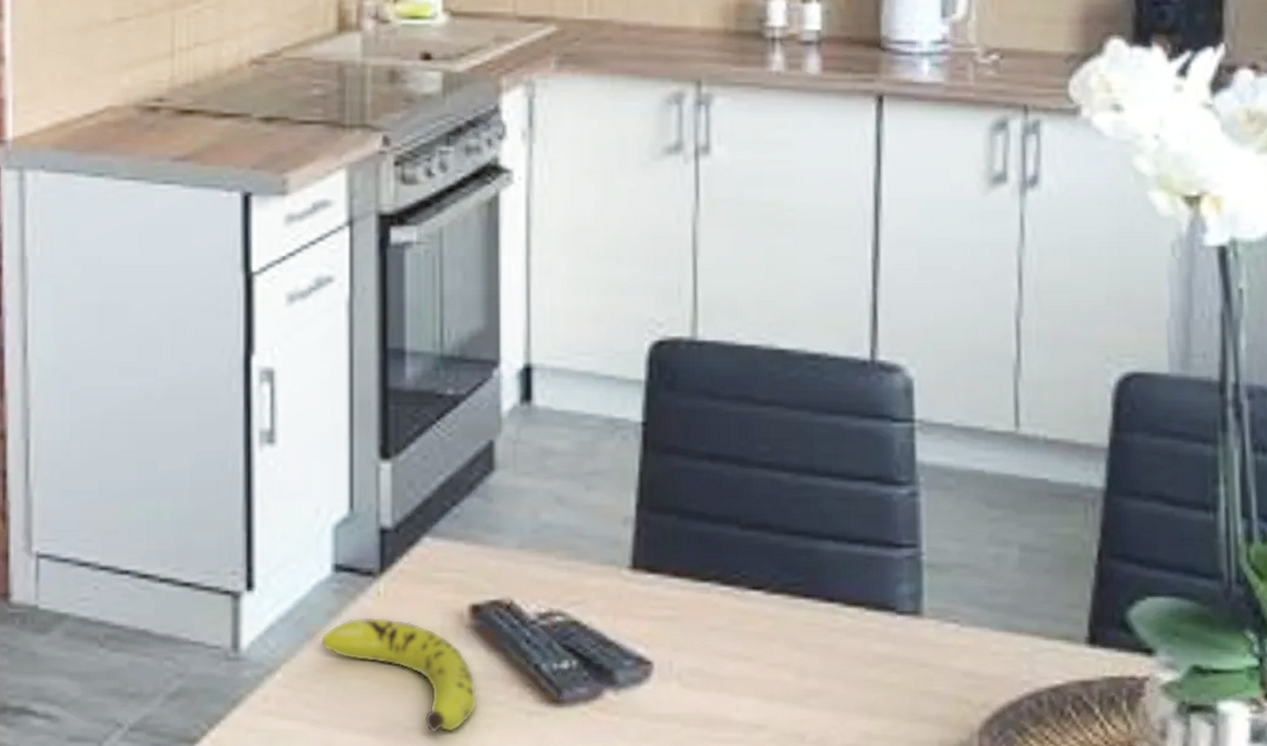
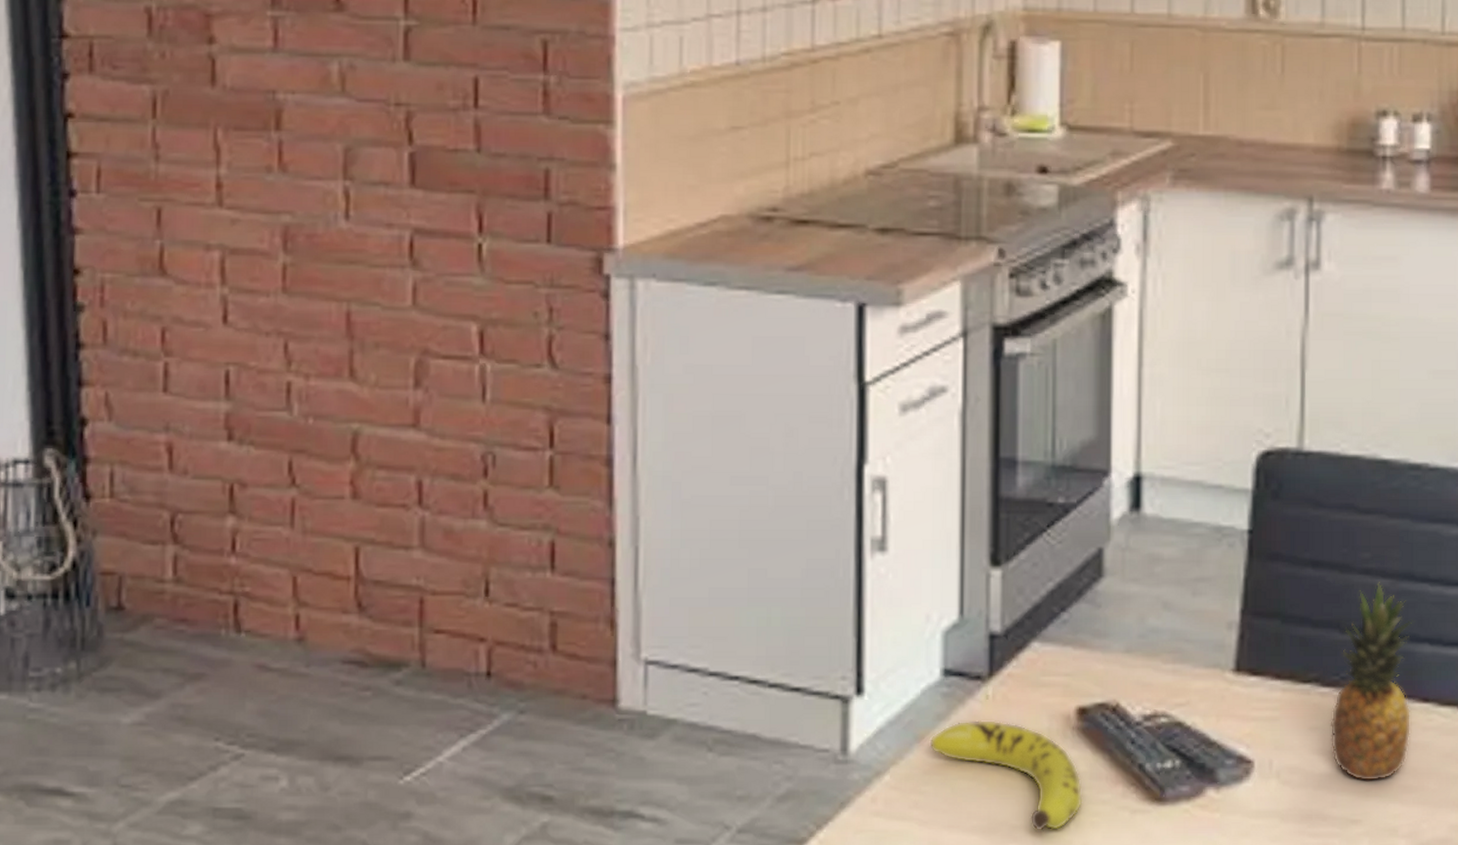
fruit: none [731,476,817,685] -> present [1330,582,1413,782]

